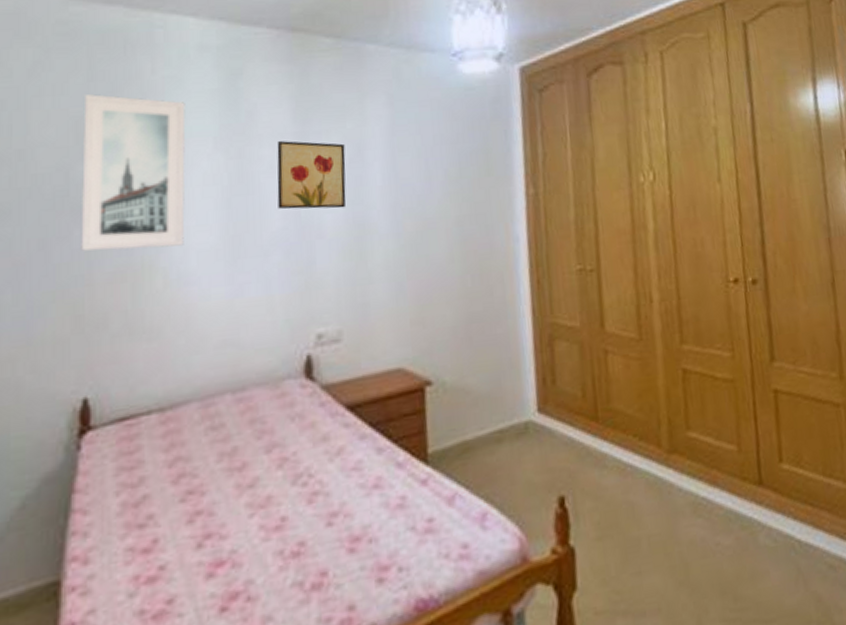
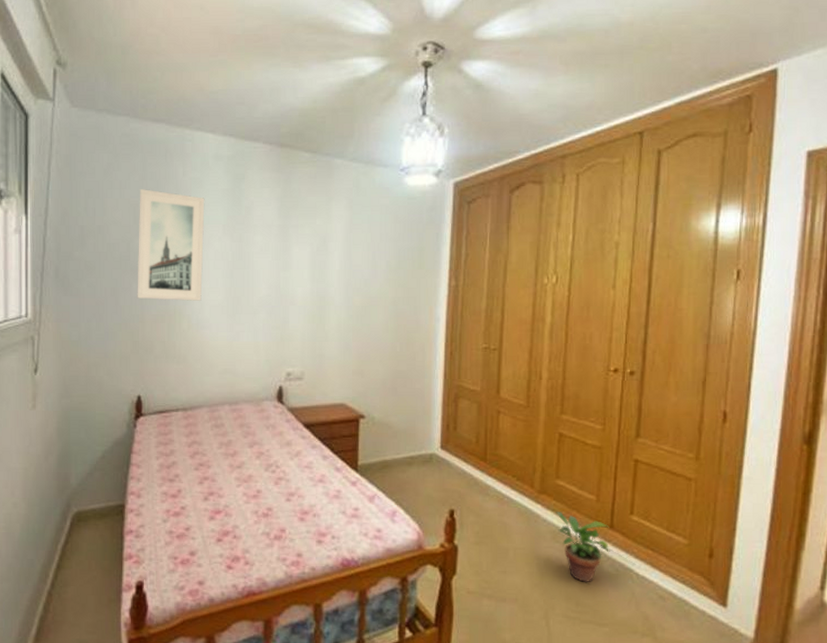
wall art: present [277,141,347,210] -> none [265,231,314,284]
potted plant: none [692,474,764,567] -> present [556,512,610,582]

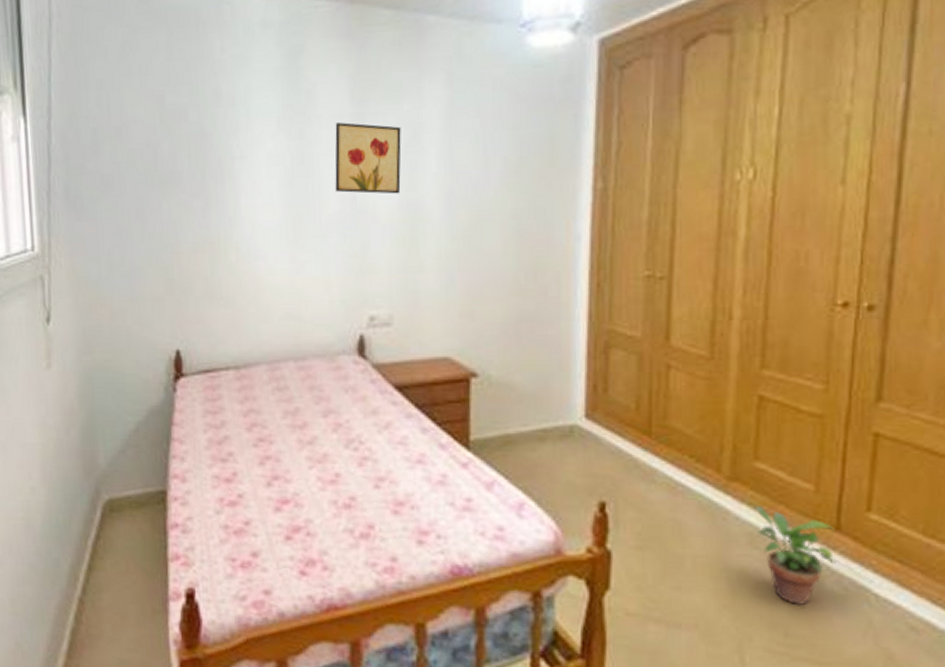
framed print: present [137,189,205,301] -> none [166,73,253,223]
wall art: none [265,231,314,284] -> present [335,122,402,194]

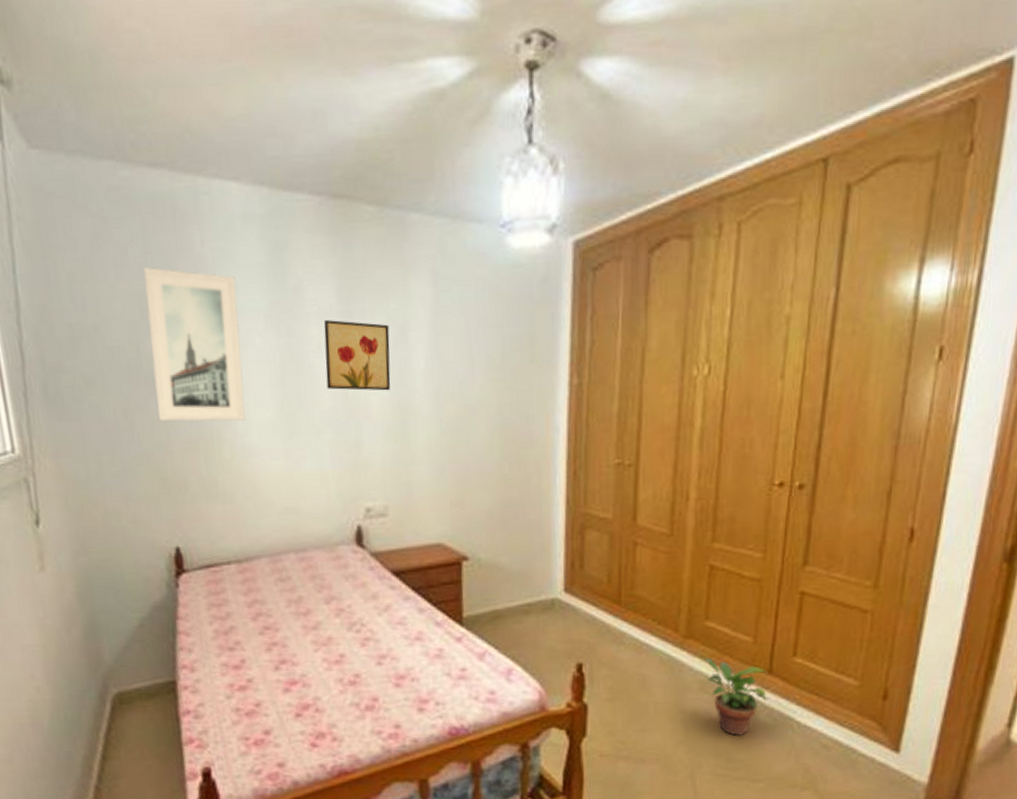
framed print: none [166,73,253,223] -> present [144,267,246,421]

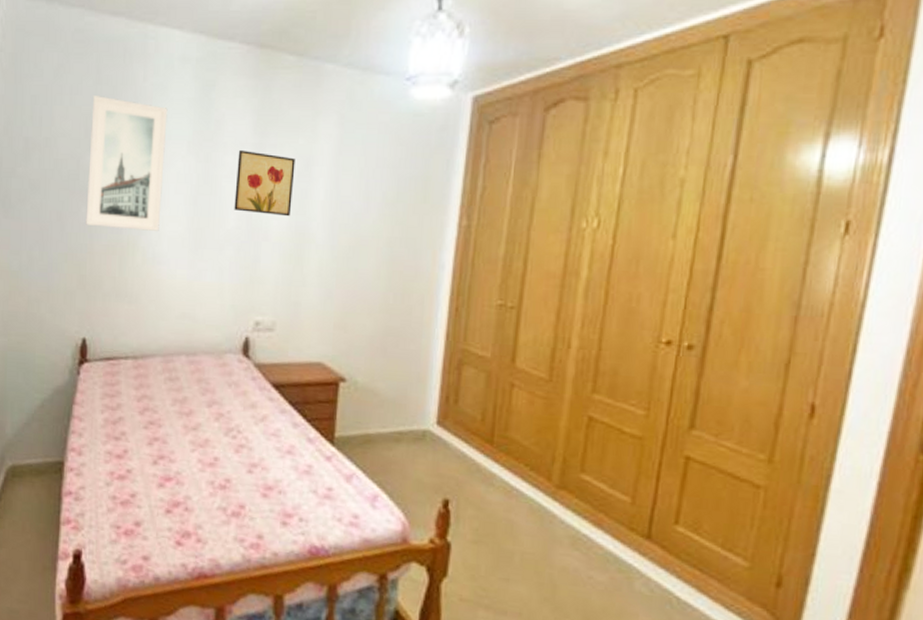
potted plant: present [704,658,768,736] -> none [577,513,646,602]

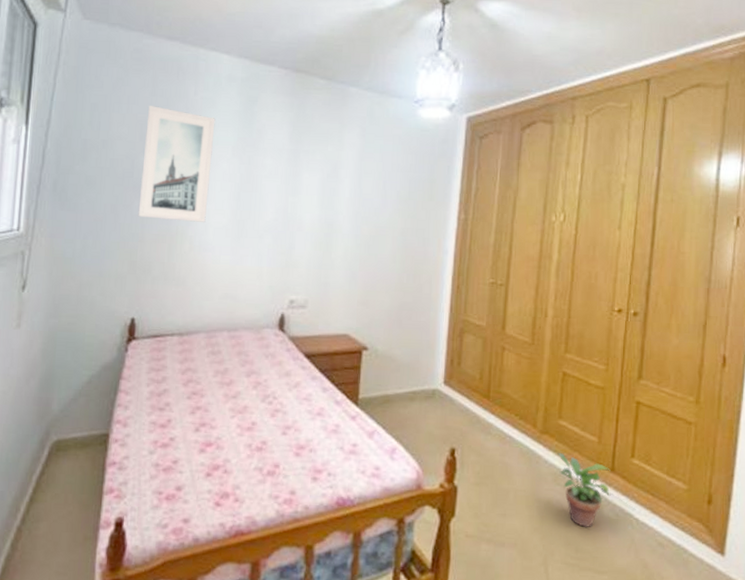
wall art: present [234,150,296,217] -> none [272,155,325,211]
potted plant: none [577,513,646,602] -> present [557,453,611,527]

